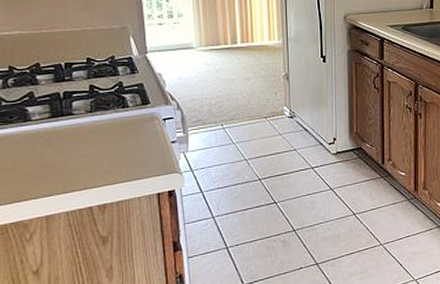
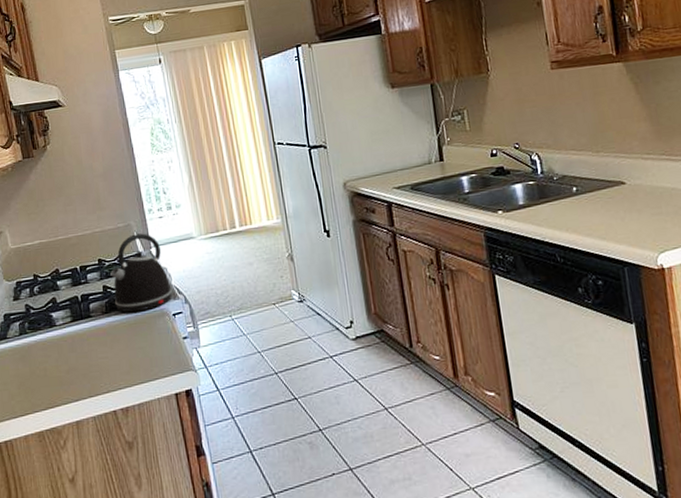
kettle: none [99,37,165,114] -> present [110,233,173,313]

